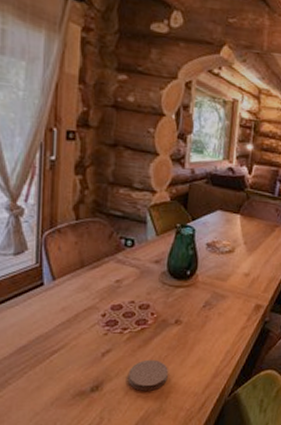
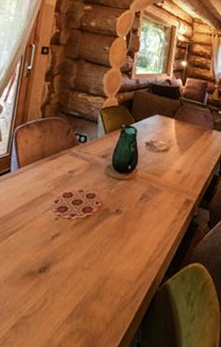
coaster: present [128,359,168,391] -> none [72,245,107,276]

